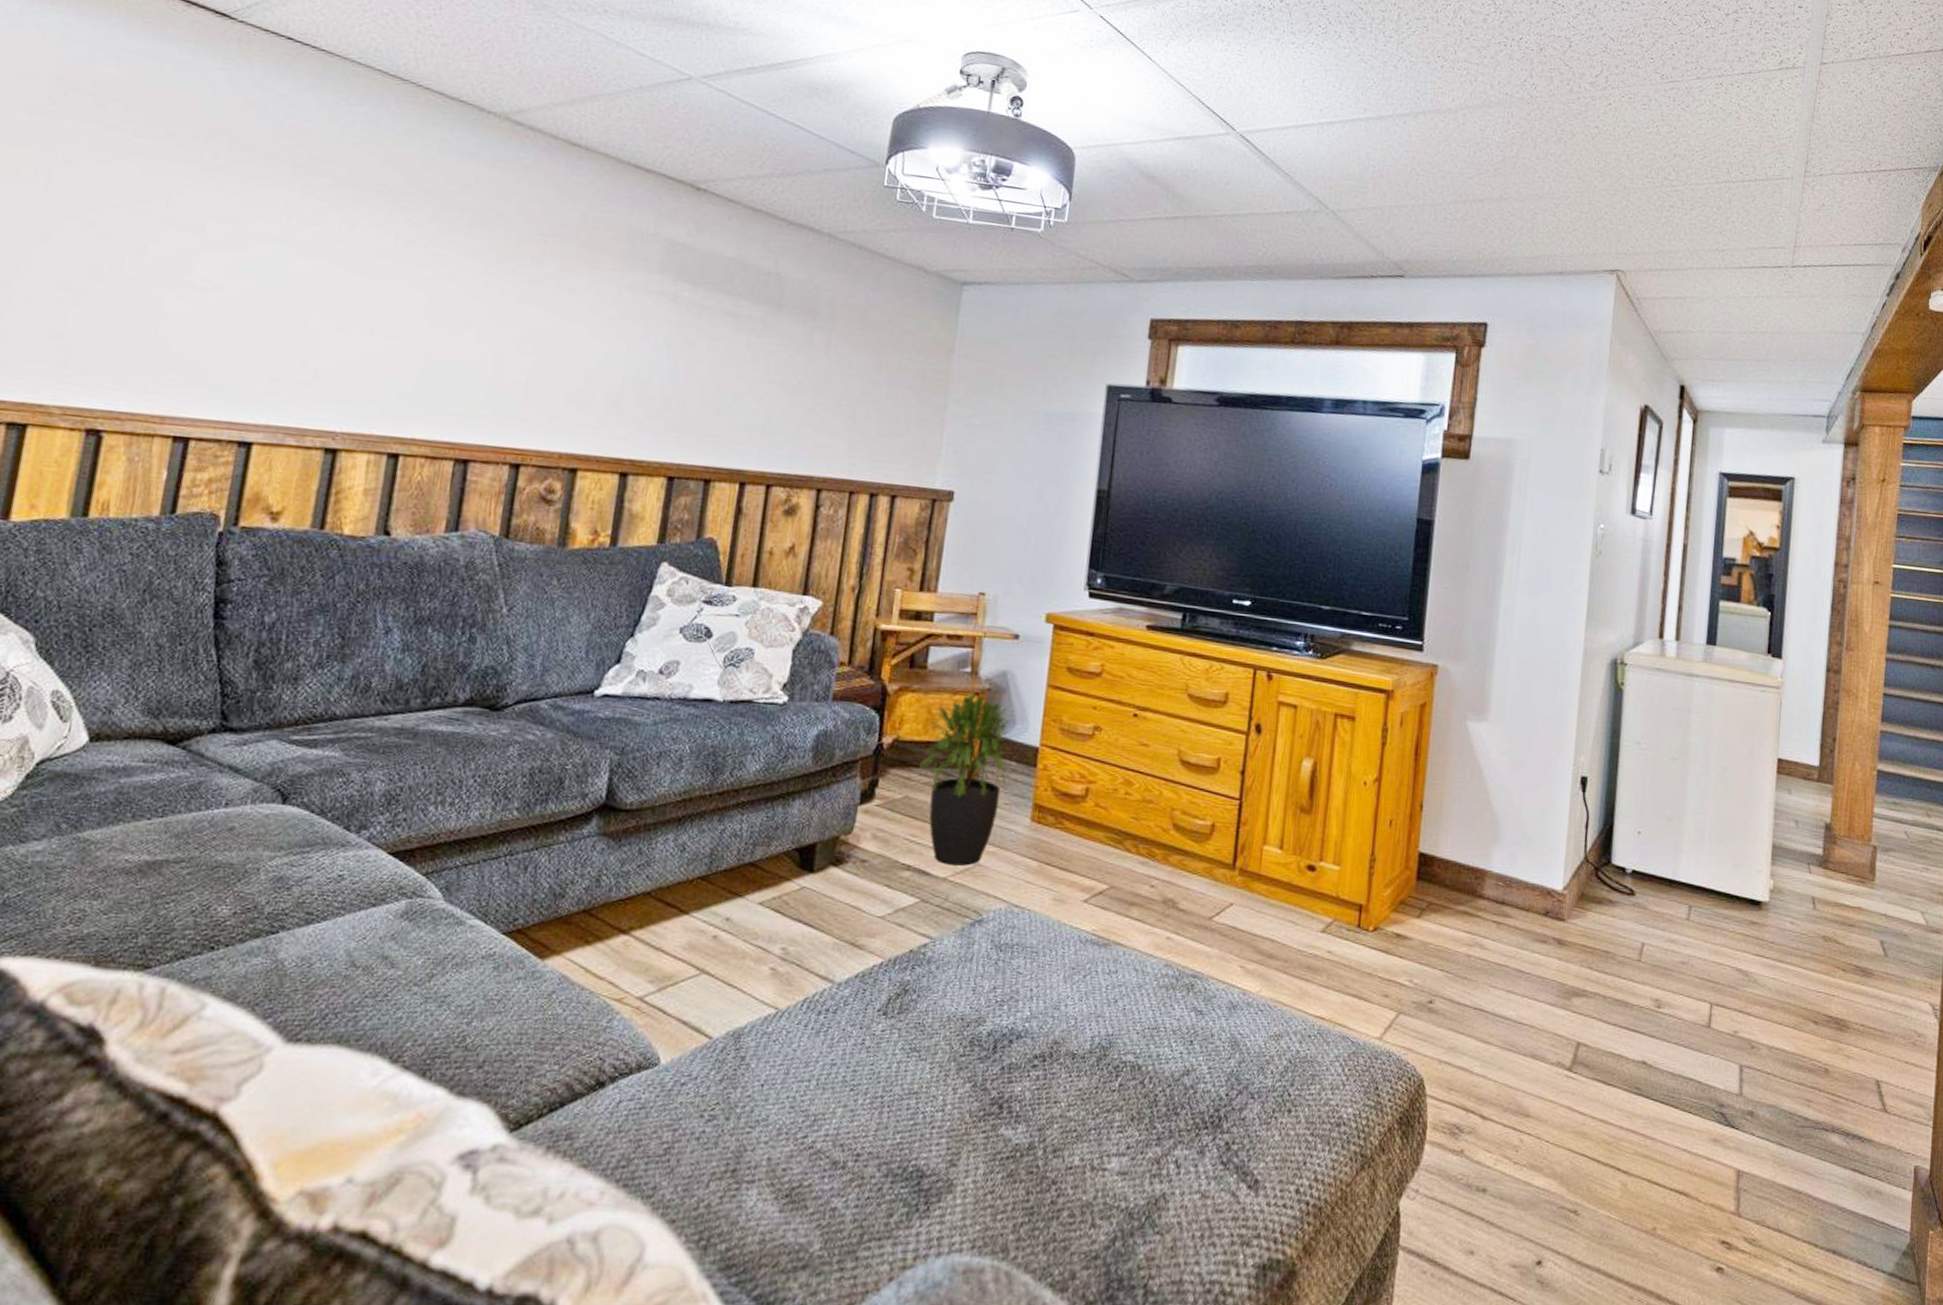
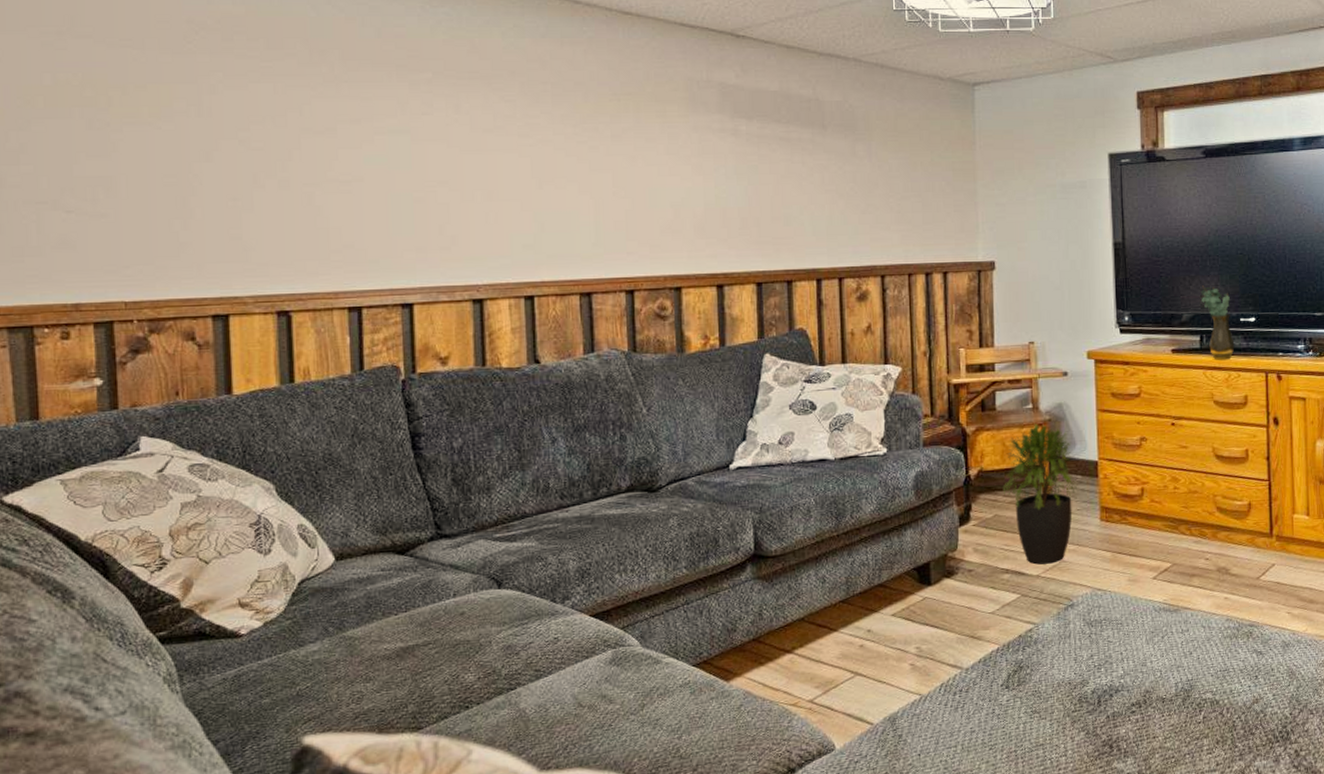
vase: none [1190,554,1224,648] -> present [1201,285,1235,361]

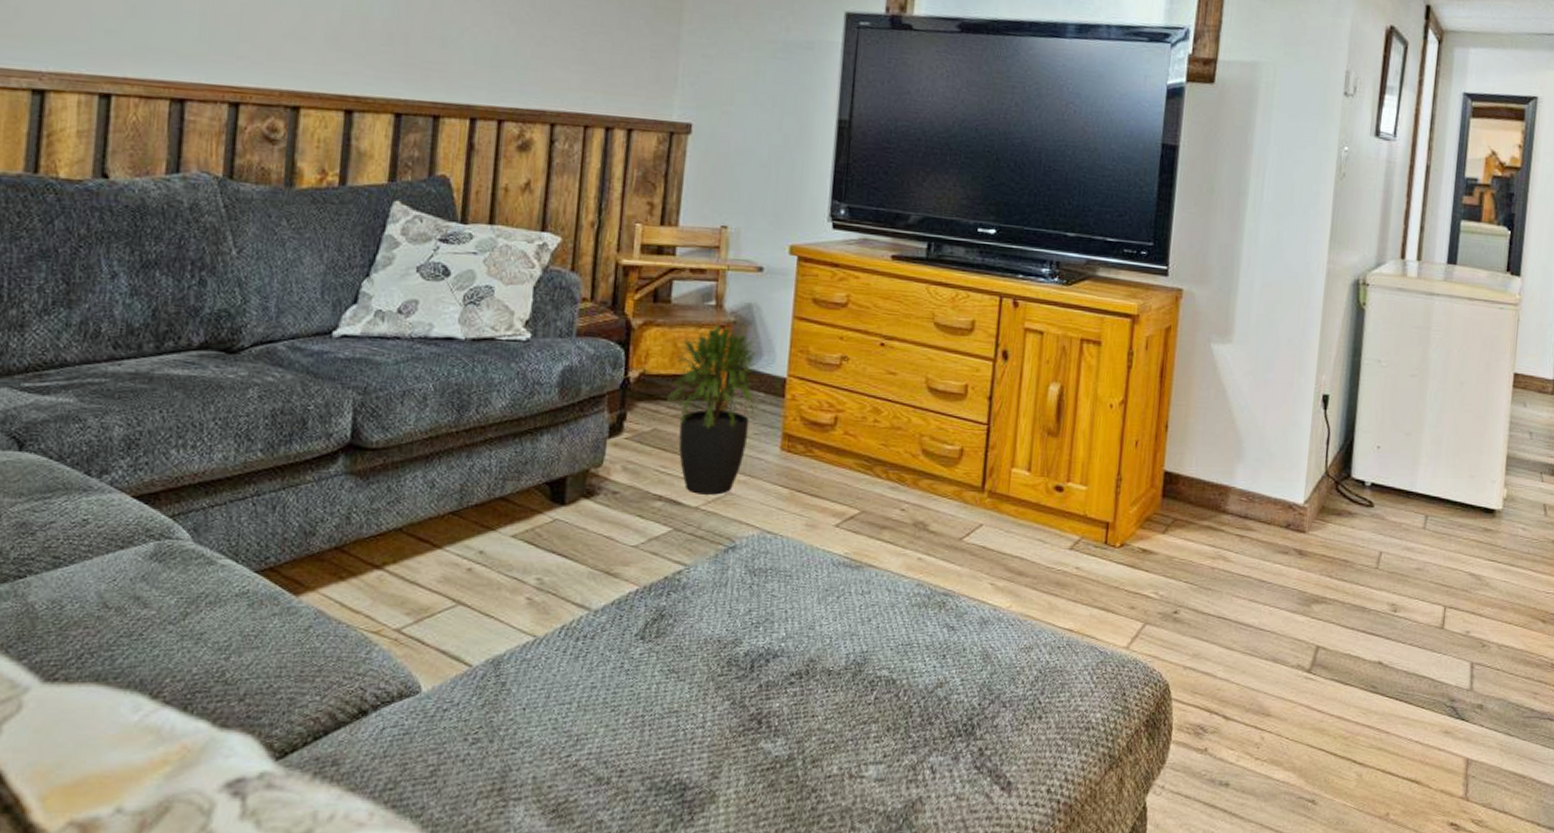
vase: present [1201,285,1235,361] -> none [935,183,969,277]

